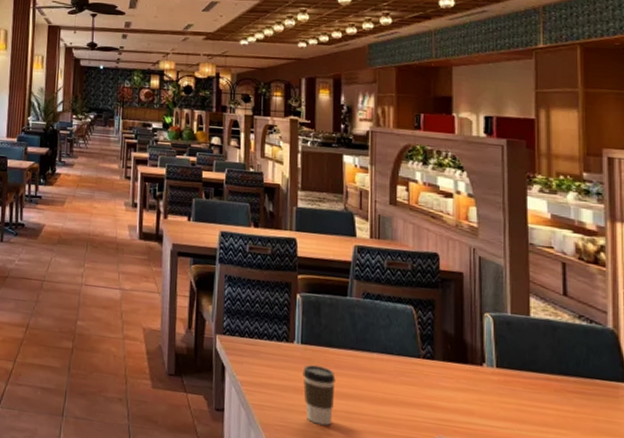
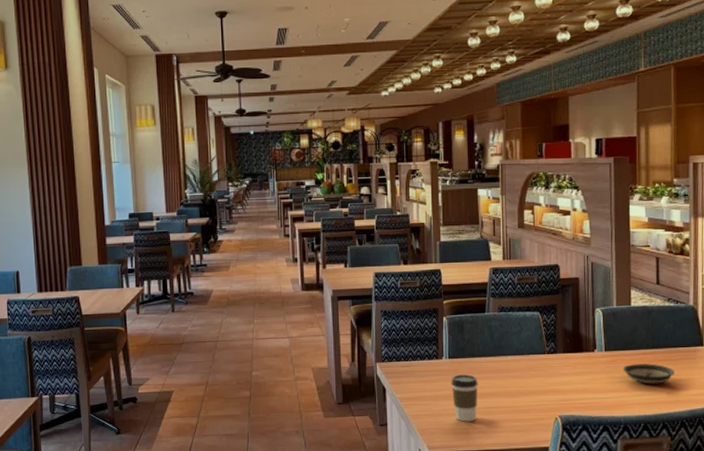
saucer: none [519,389,589,422] -> present [622,363,674,385]

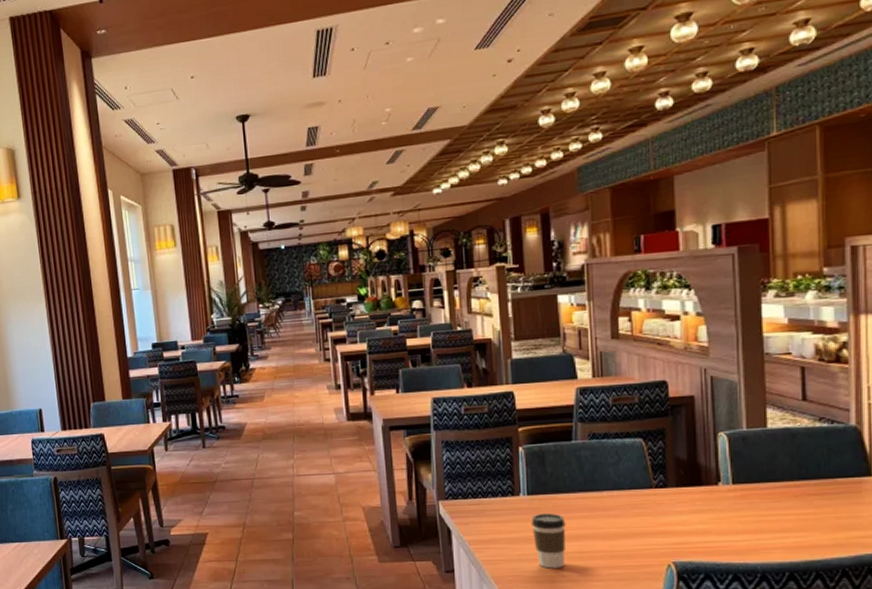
saucer: present [622,363,674,385] -> none [757,499,831,524]

